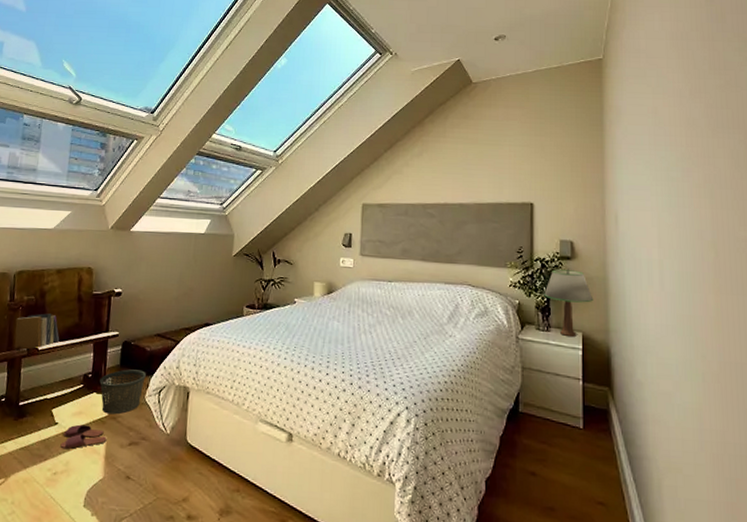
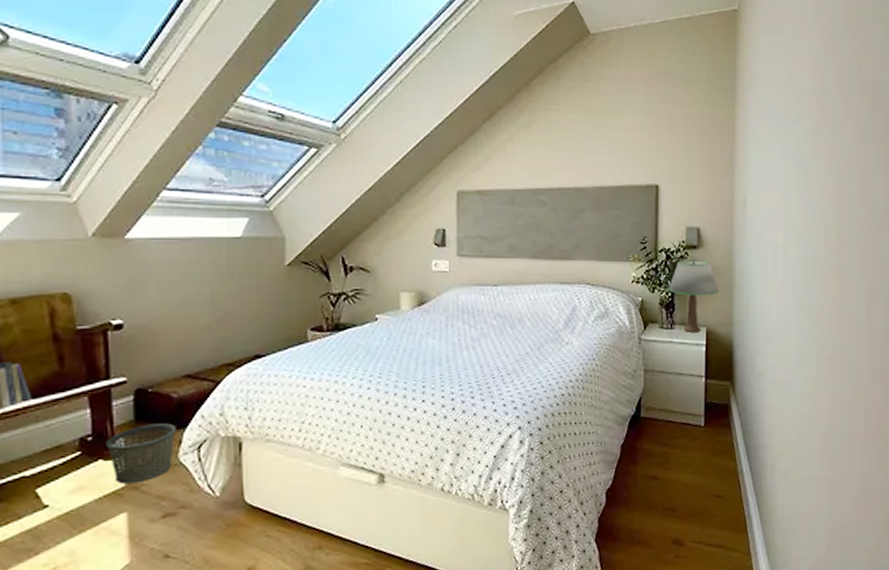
slippers: present [60,424,107,449] -> none [57,501,129,536]

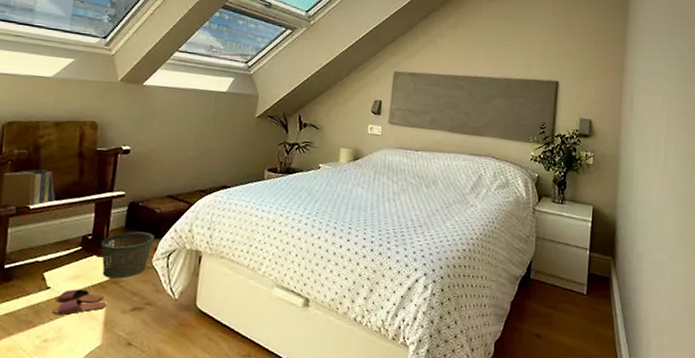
slippers: none [57,501,129,536] -> present [52,289,107,315]
table lamp: present [668,259,719,332] -> none [561,146,606,209]

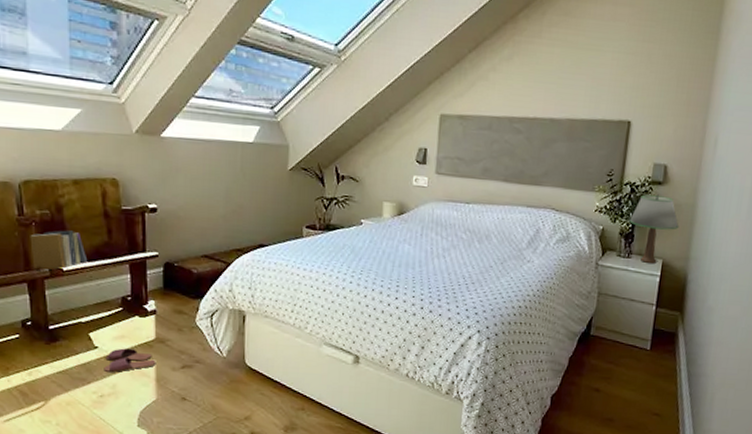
basket: present [101,231,154,279] -> none [141,292,194,338]
table lamp: none [561,146,606,209] -> present [629,194,679,263]

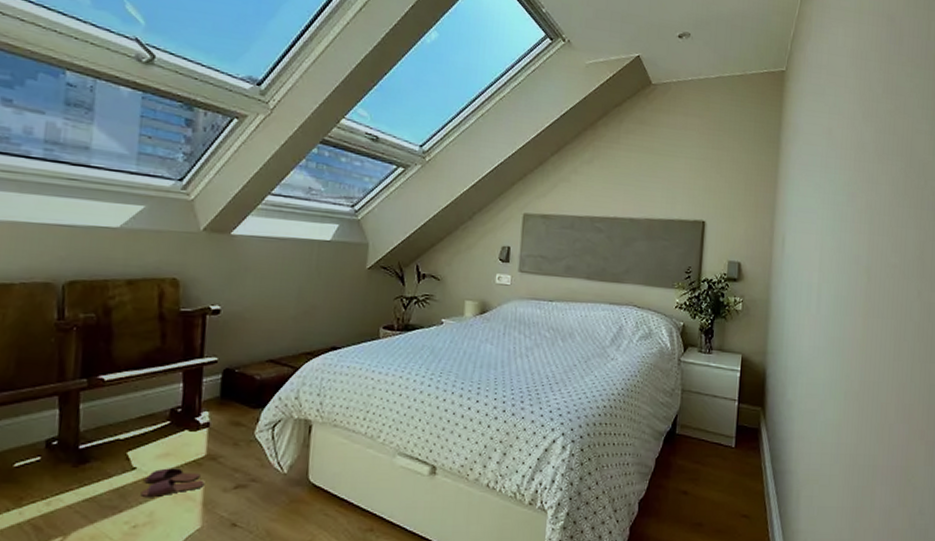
books: present [30,230,88,270] -> none [67,335,135,381]
table lamp: present [629,194,679,263] -> none [708,290,755,358]

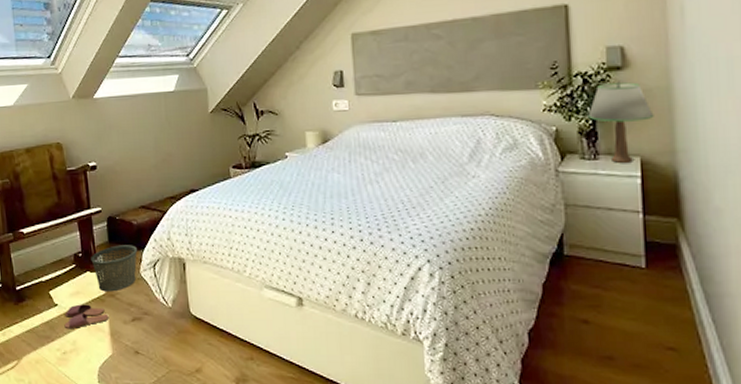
basket: none [193,401,255,455] -> present [91,245,137,292]
table lamp: none [708,290,755,358] -> present [588,81,654,163]

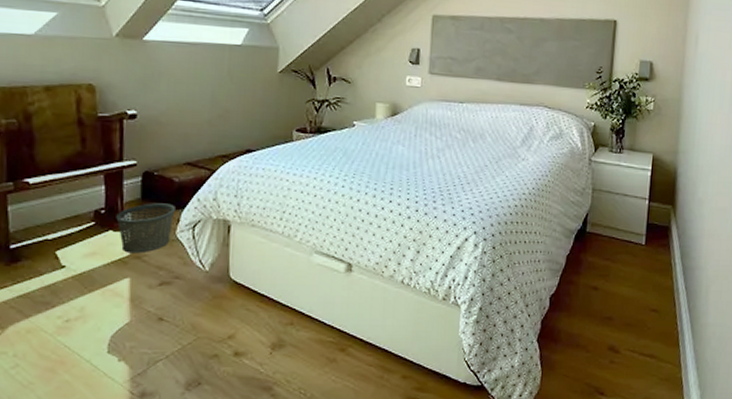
slippers: present [64,304,109,328] -> none [71,266,131,293]
table lamp: present [588,81,654,163] -> none [619,90,667,158]

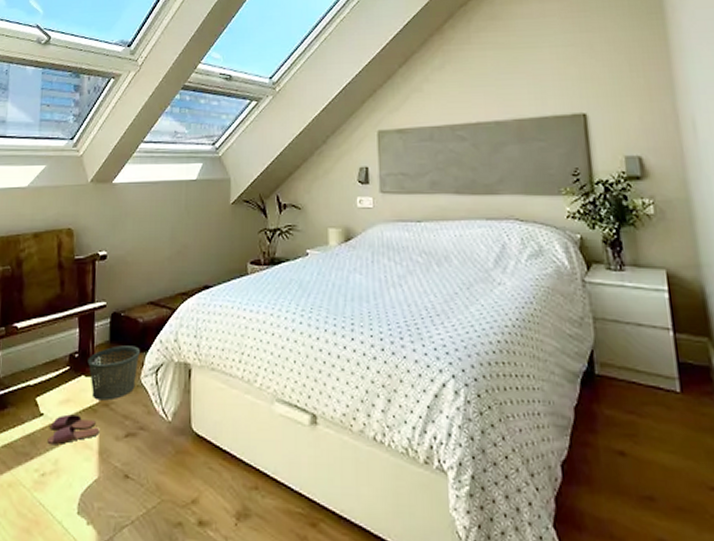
slippers: none [71,266,131,293] -> present [47,414,100,444]

